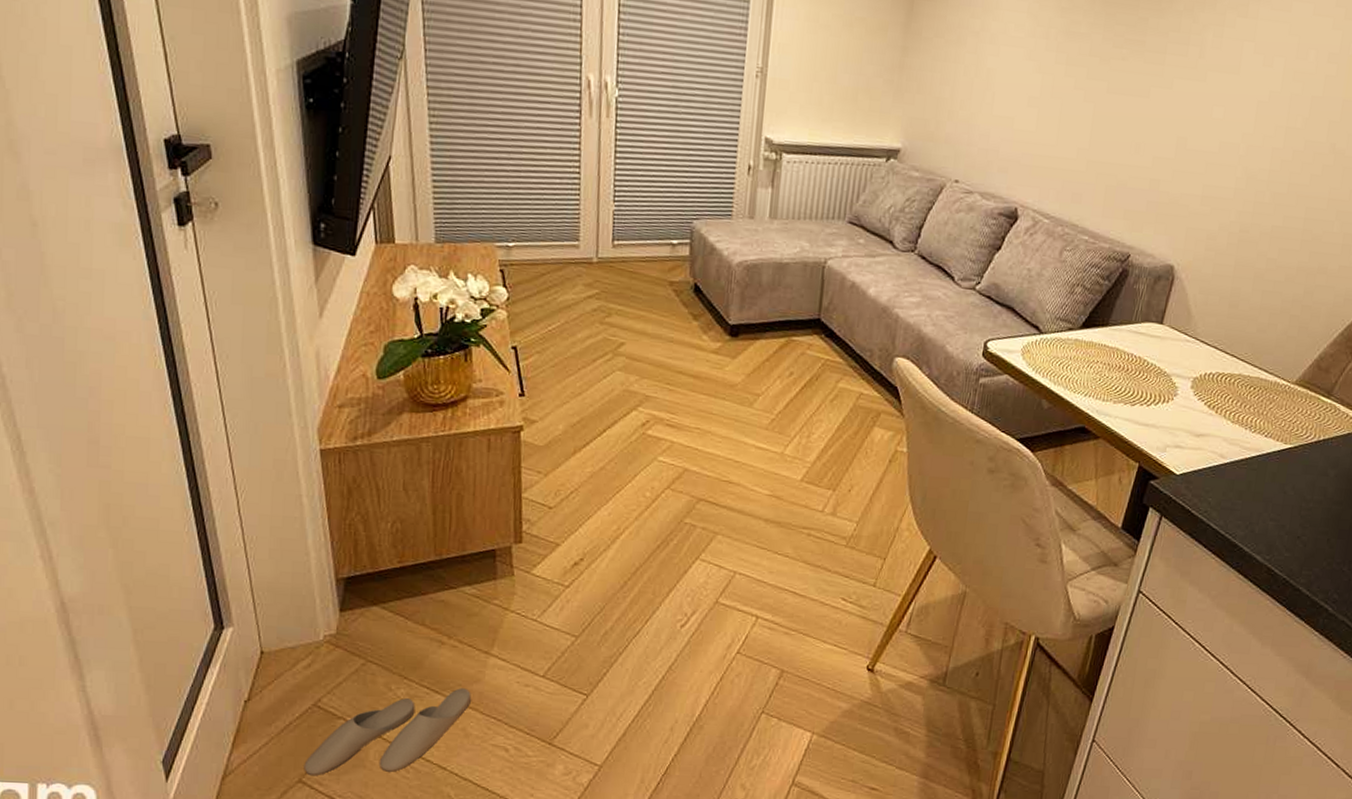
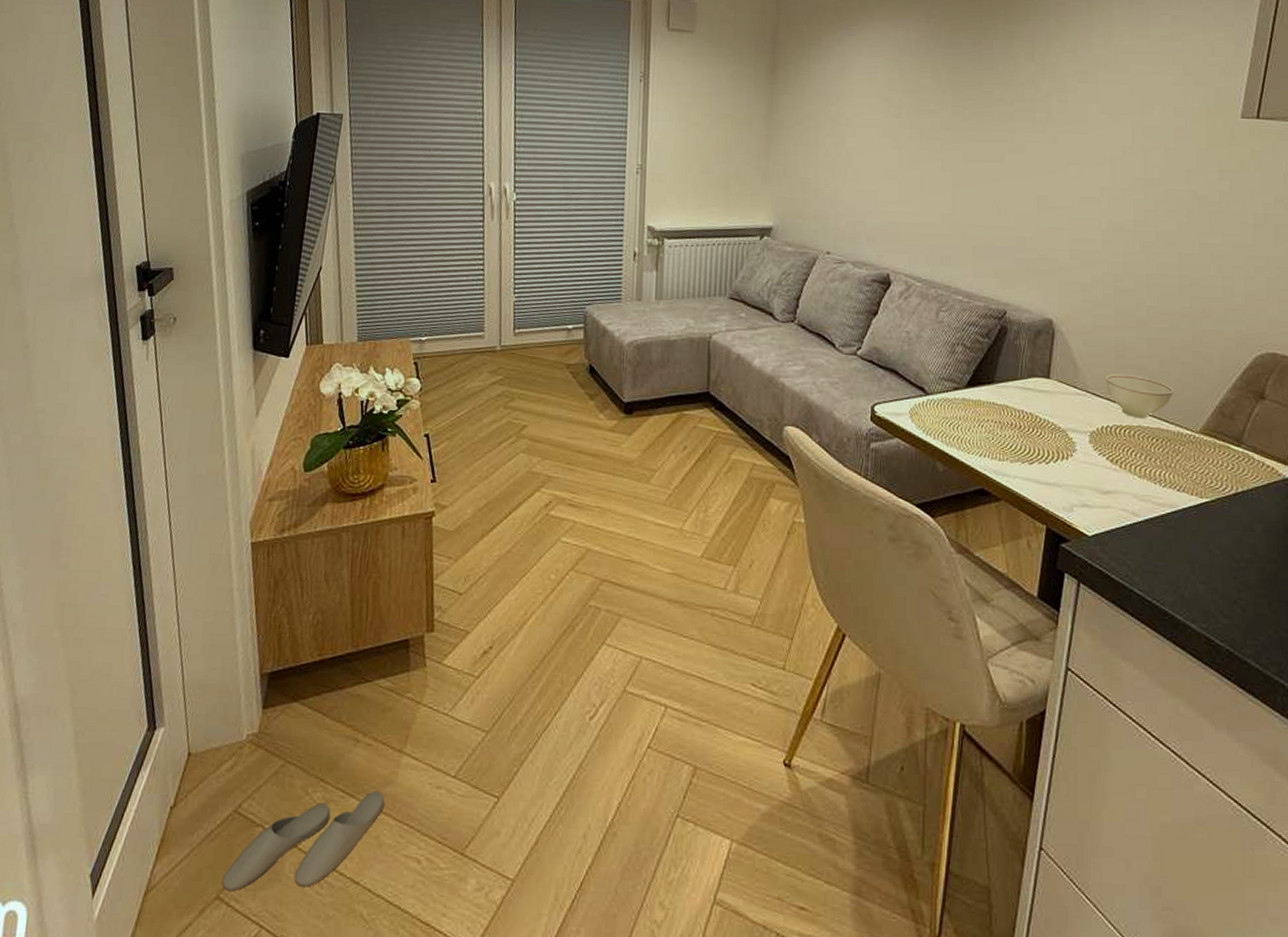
bowl: none [1215,322,1279,368] -> present [1106,373,1175,419]

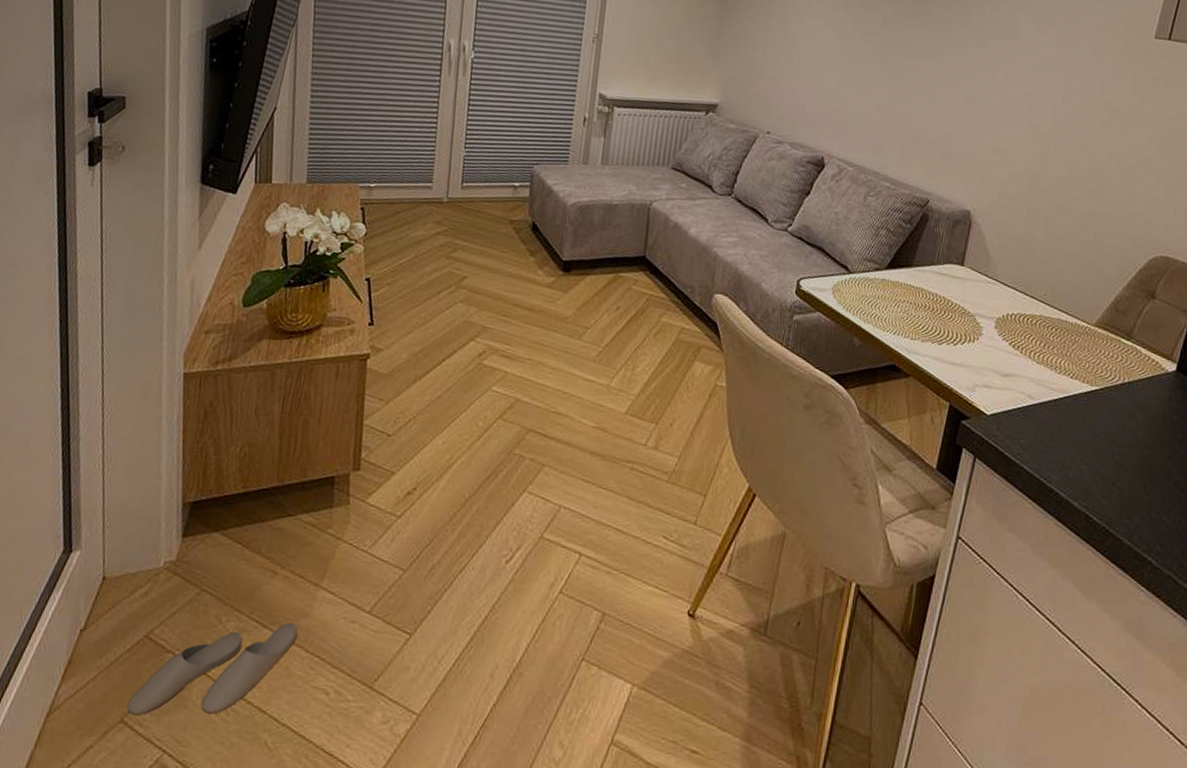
bowl: present [1106,373,1175,419] -> none [1014,265,1076,309]

